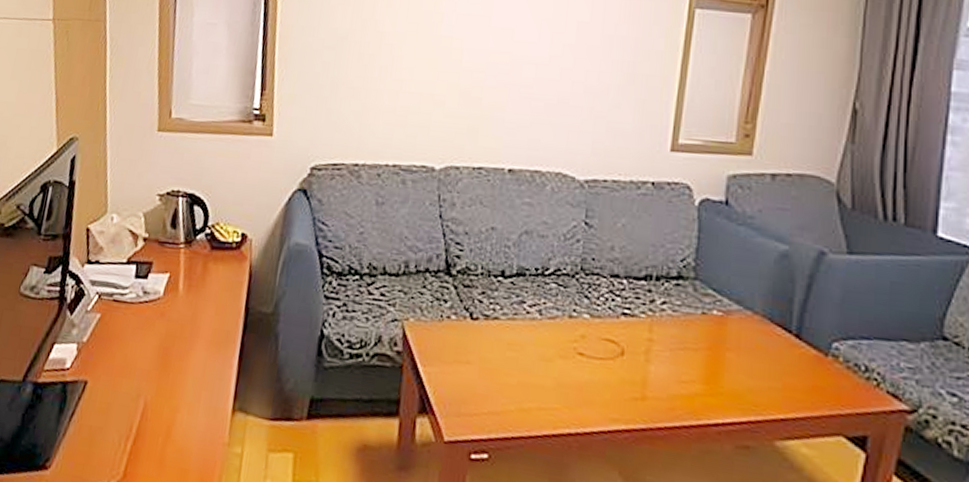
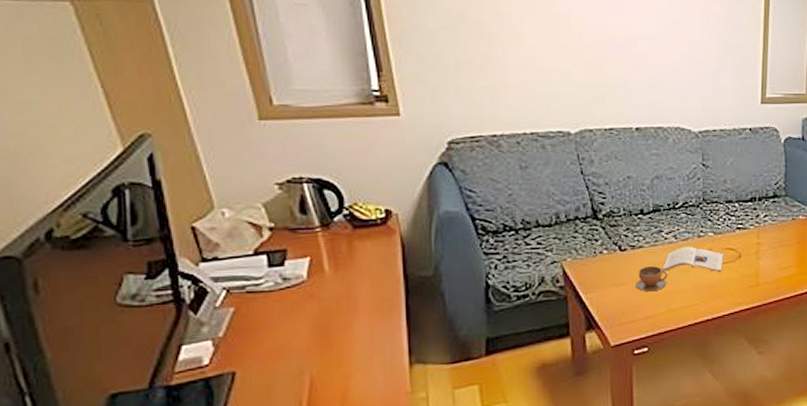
teacup: none [483,345,526,380] -> present [635,266,668,292]
magazine: none [518,327,601,370] -> present [662,246,724,272]

